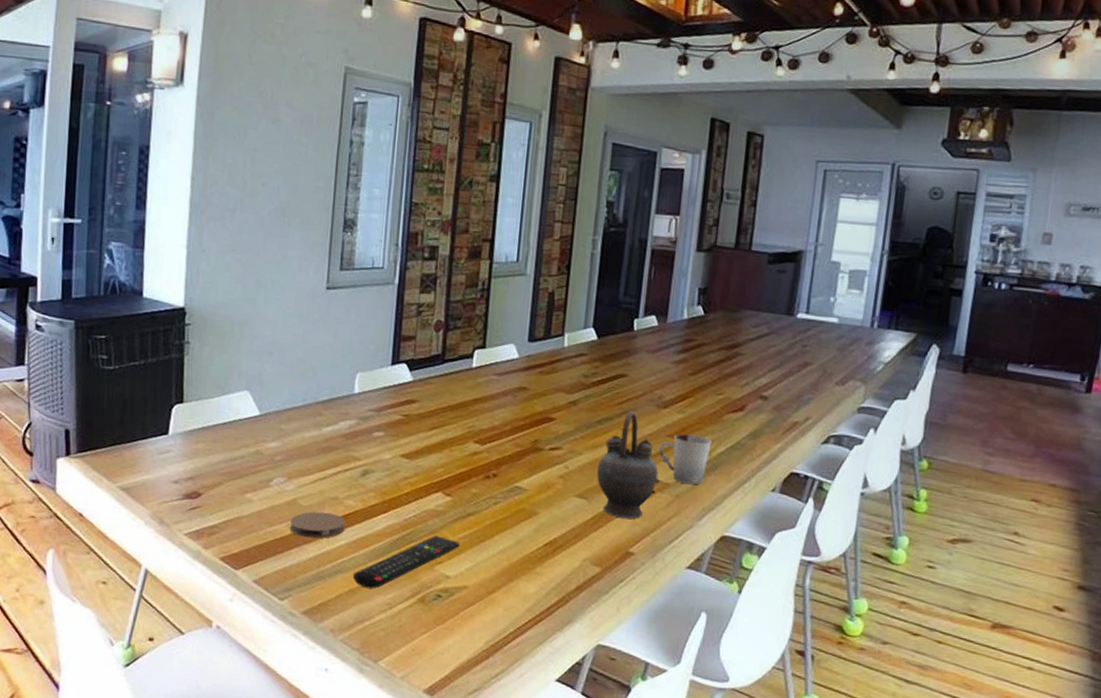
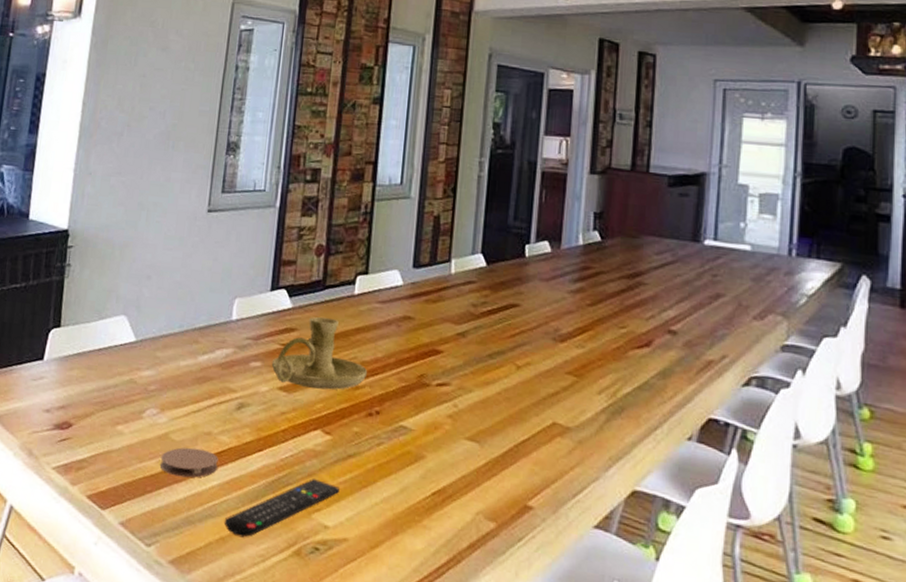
candle holder: none [393,389,486,456] -> present [271,316,368,390]
teapot: present [597,411,659,520] -> none [489,344,559,468]
cup: present [658,434,712,485] -> none [556,371,616,430]

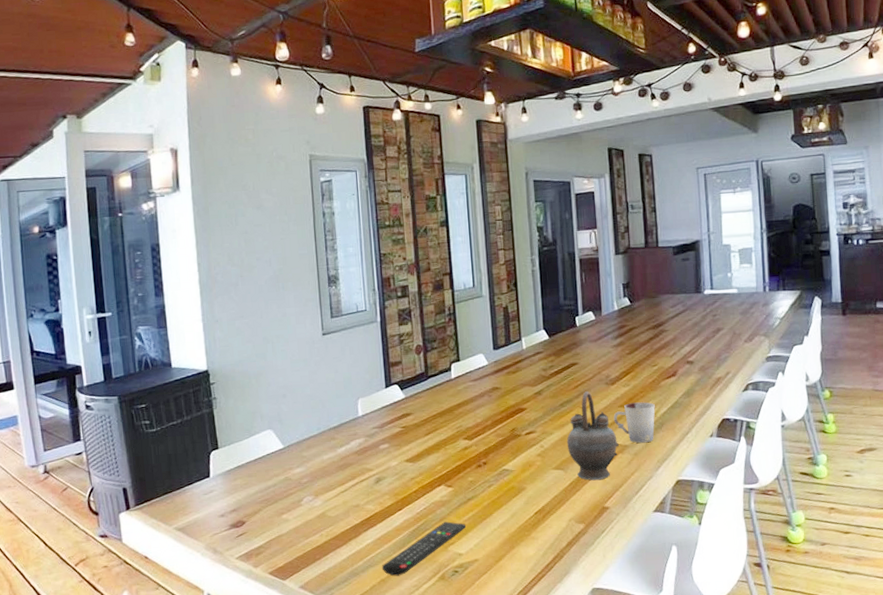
coaster: present [159,447,218,478] -> none [322,518,369,543]
candle holder: present [271,316,368,390] -> none [396,400,472,456]
teapot: none [489,344,559,468] -> present [566,391,619,481]
cup: none [556,371,616,430] -> present [613,402,655,443]

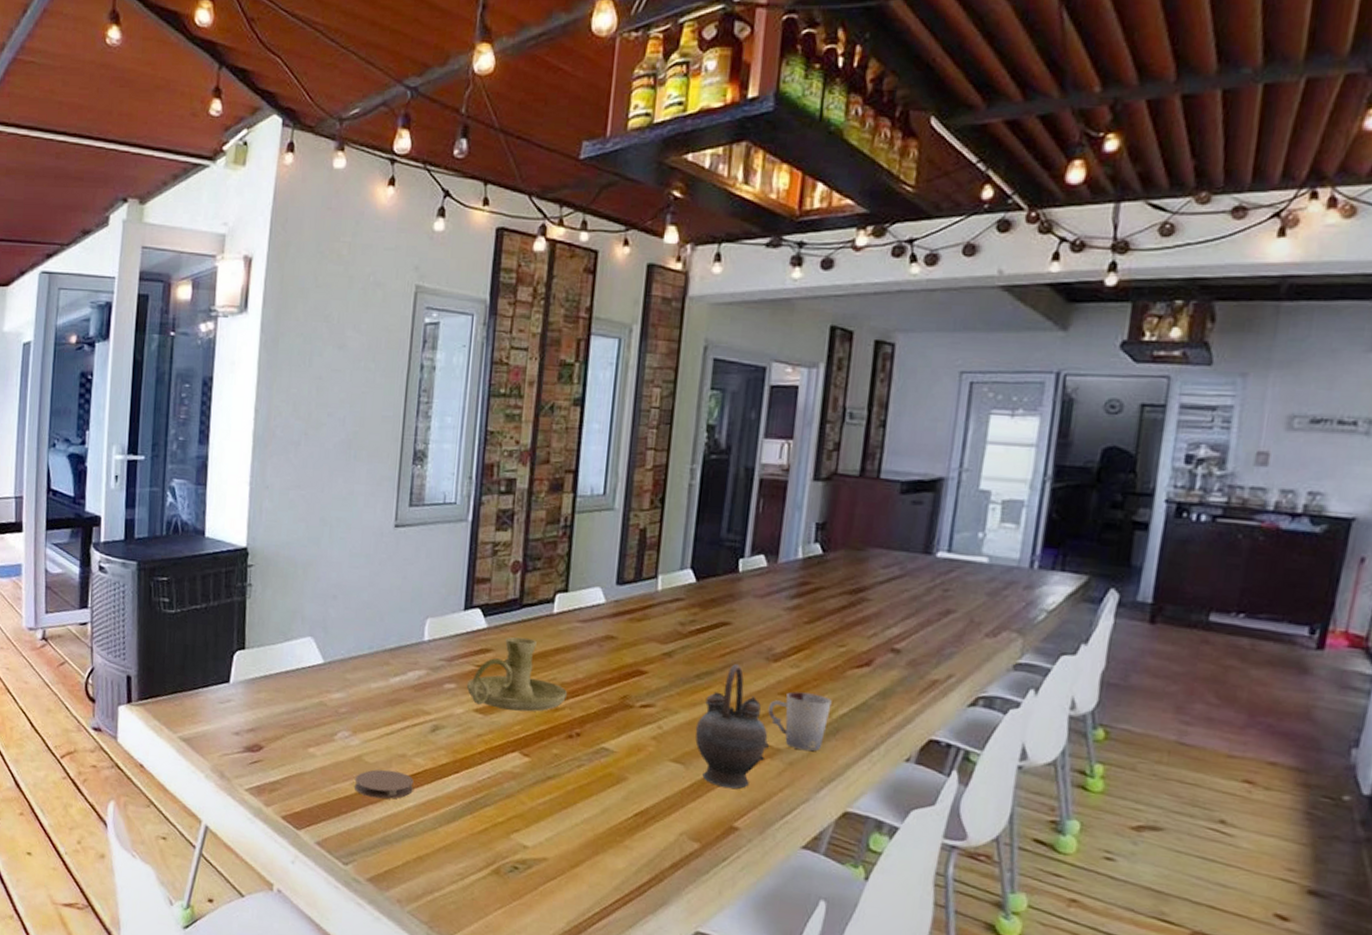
coaster: none [322,518,369,543] -> present [354,769,414,799]
remote control: present [381,521,466,577] -> none [421,800,539,857]
candle holder: none [396,400,472,456] -> present [466,637,568,712]

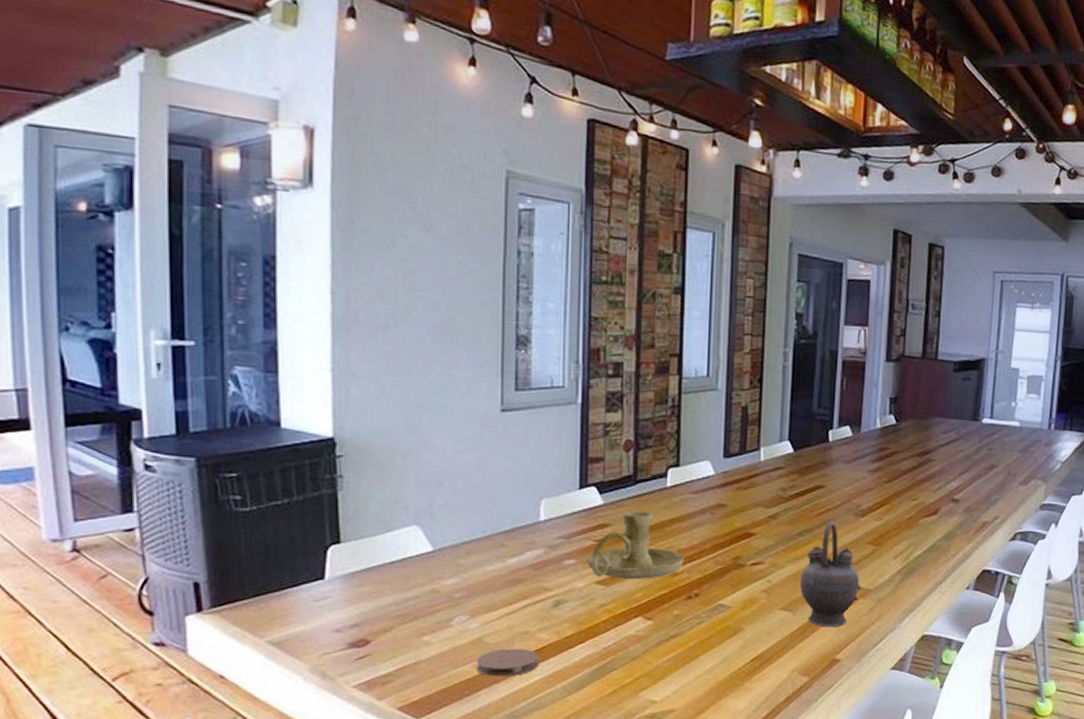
cup: present [768,691,832,751] -> none [859,540,909,589]

